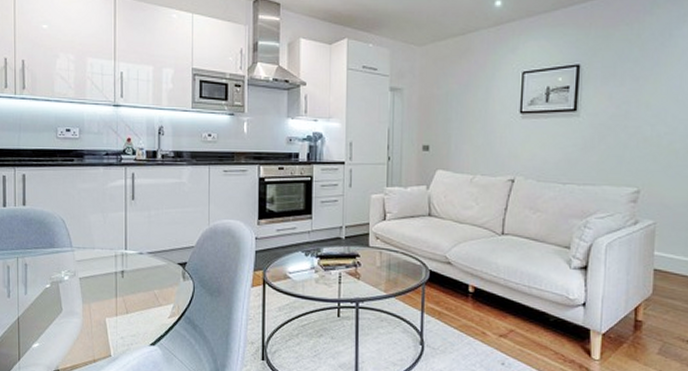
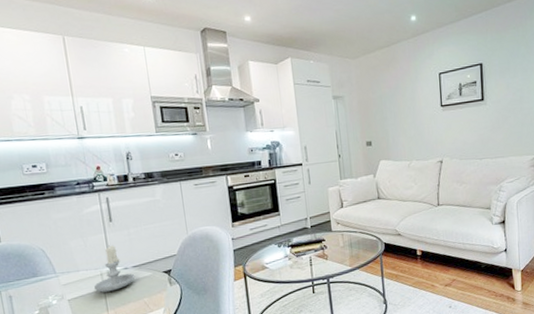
candle: none [107,225,149,276] -> present [94,245,135,293]

